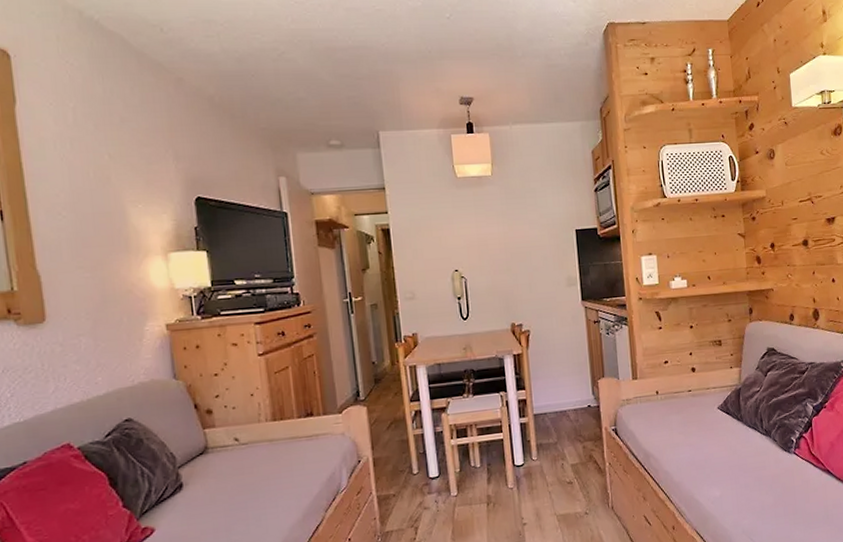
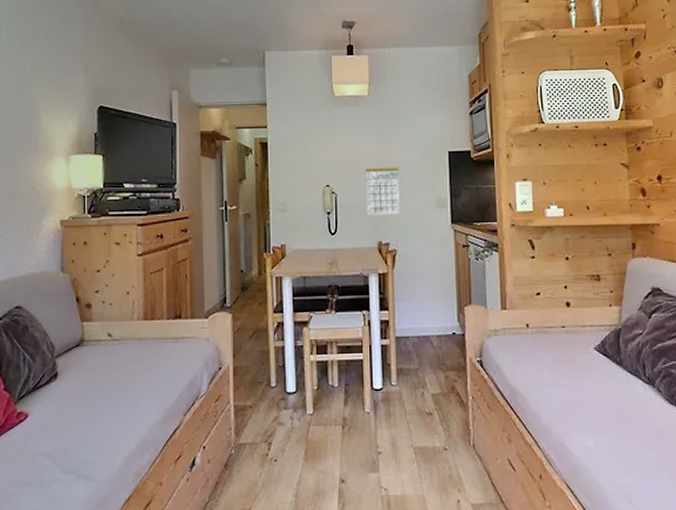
calendar: none [494,247,531,299] -> present [366,167,400,216]

